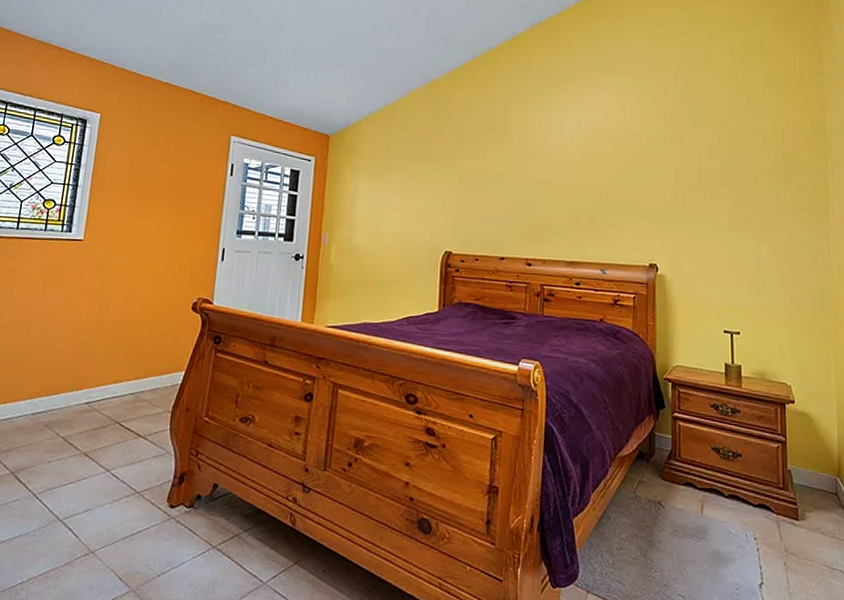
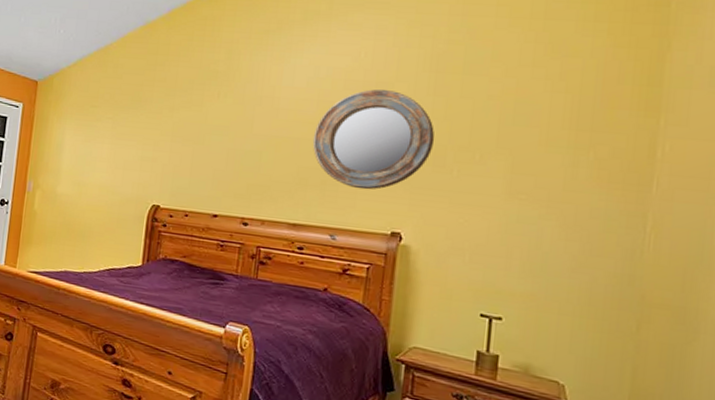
home mirror: none [580,140,675,228] -> present [312,89,435,190]

